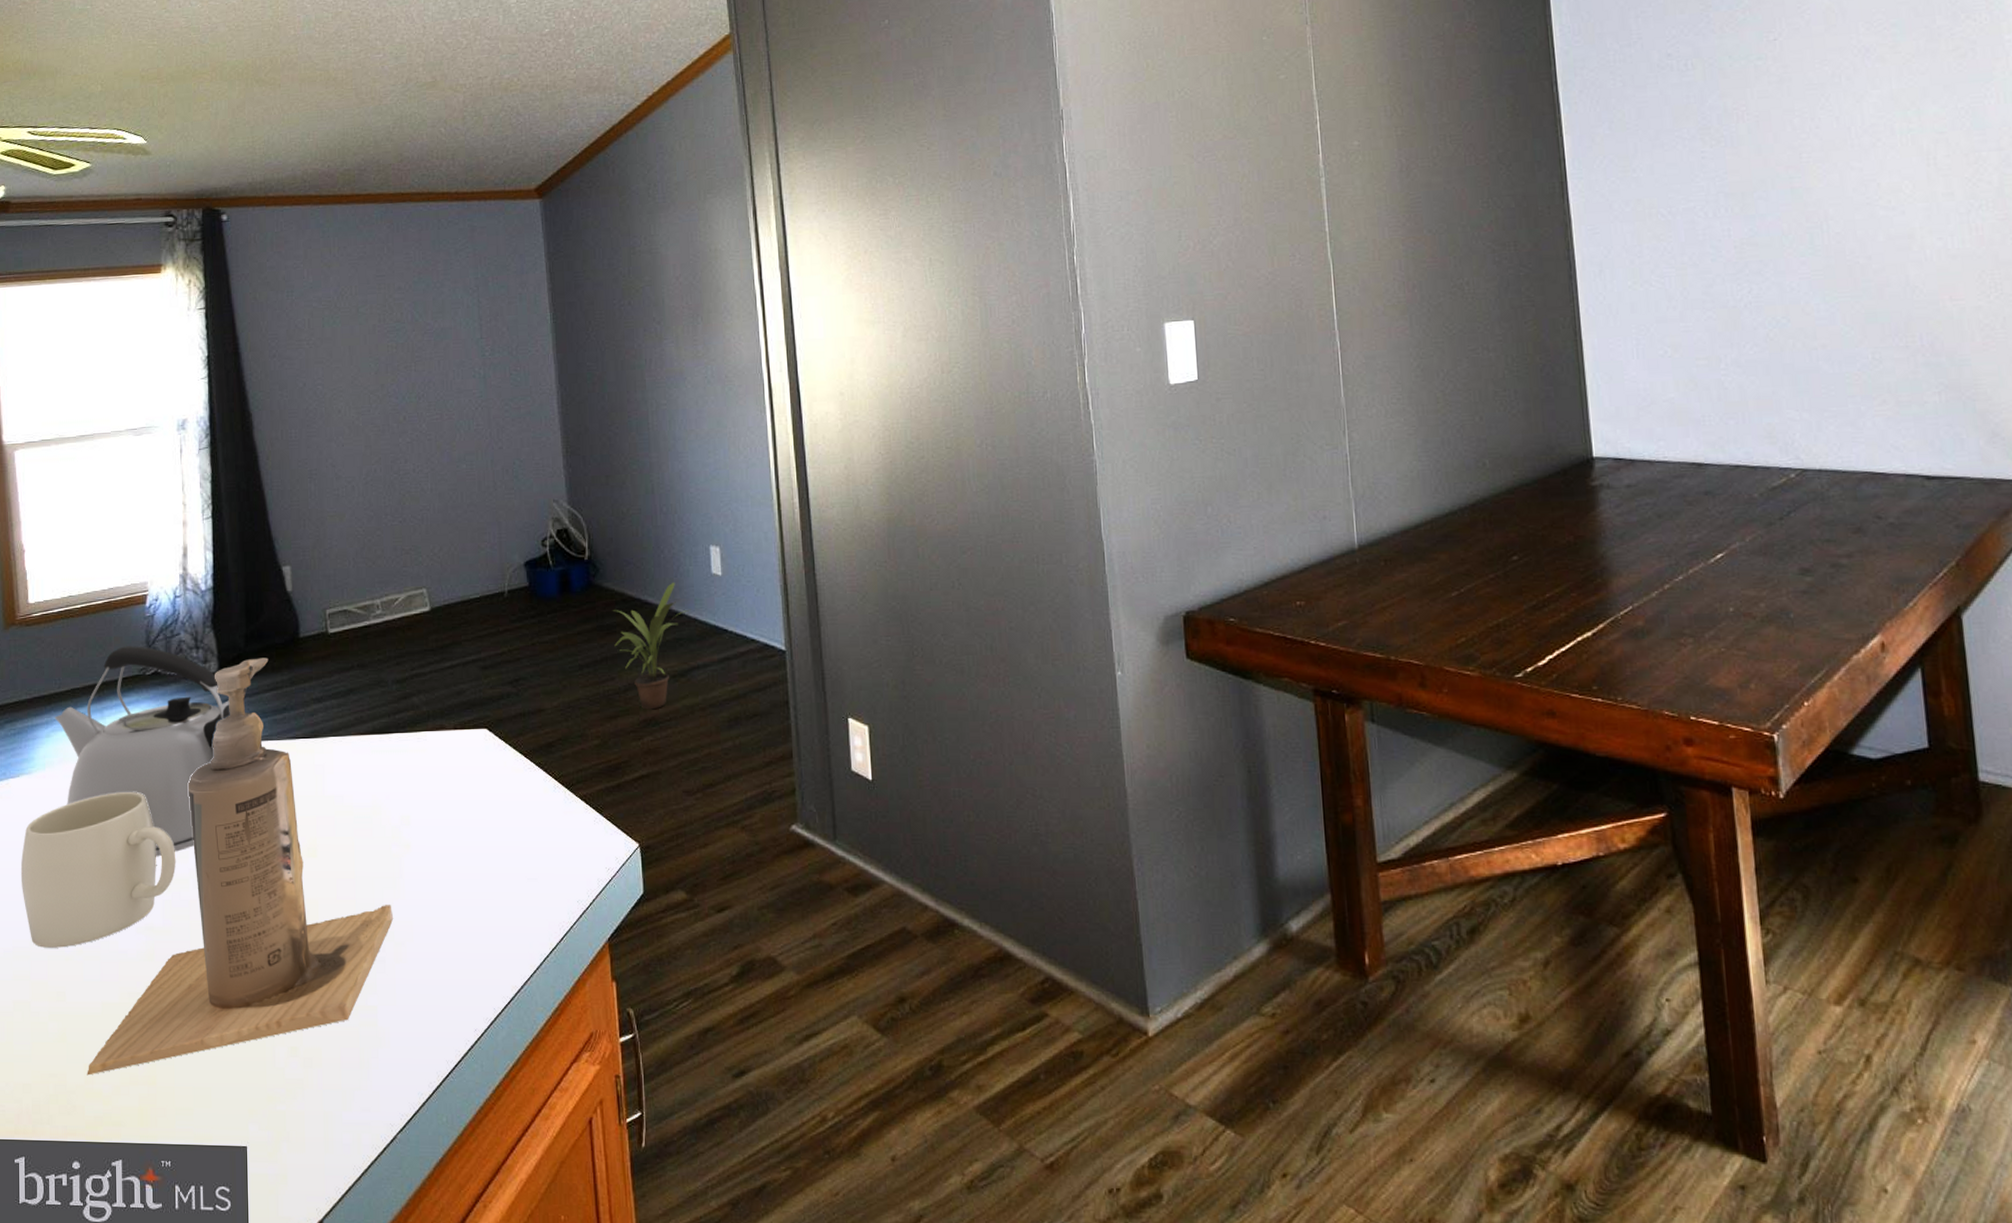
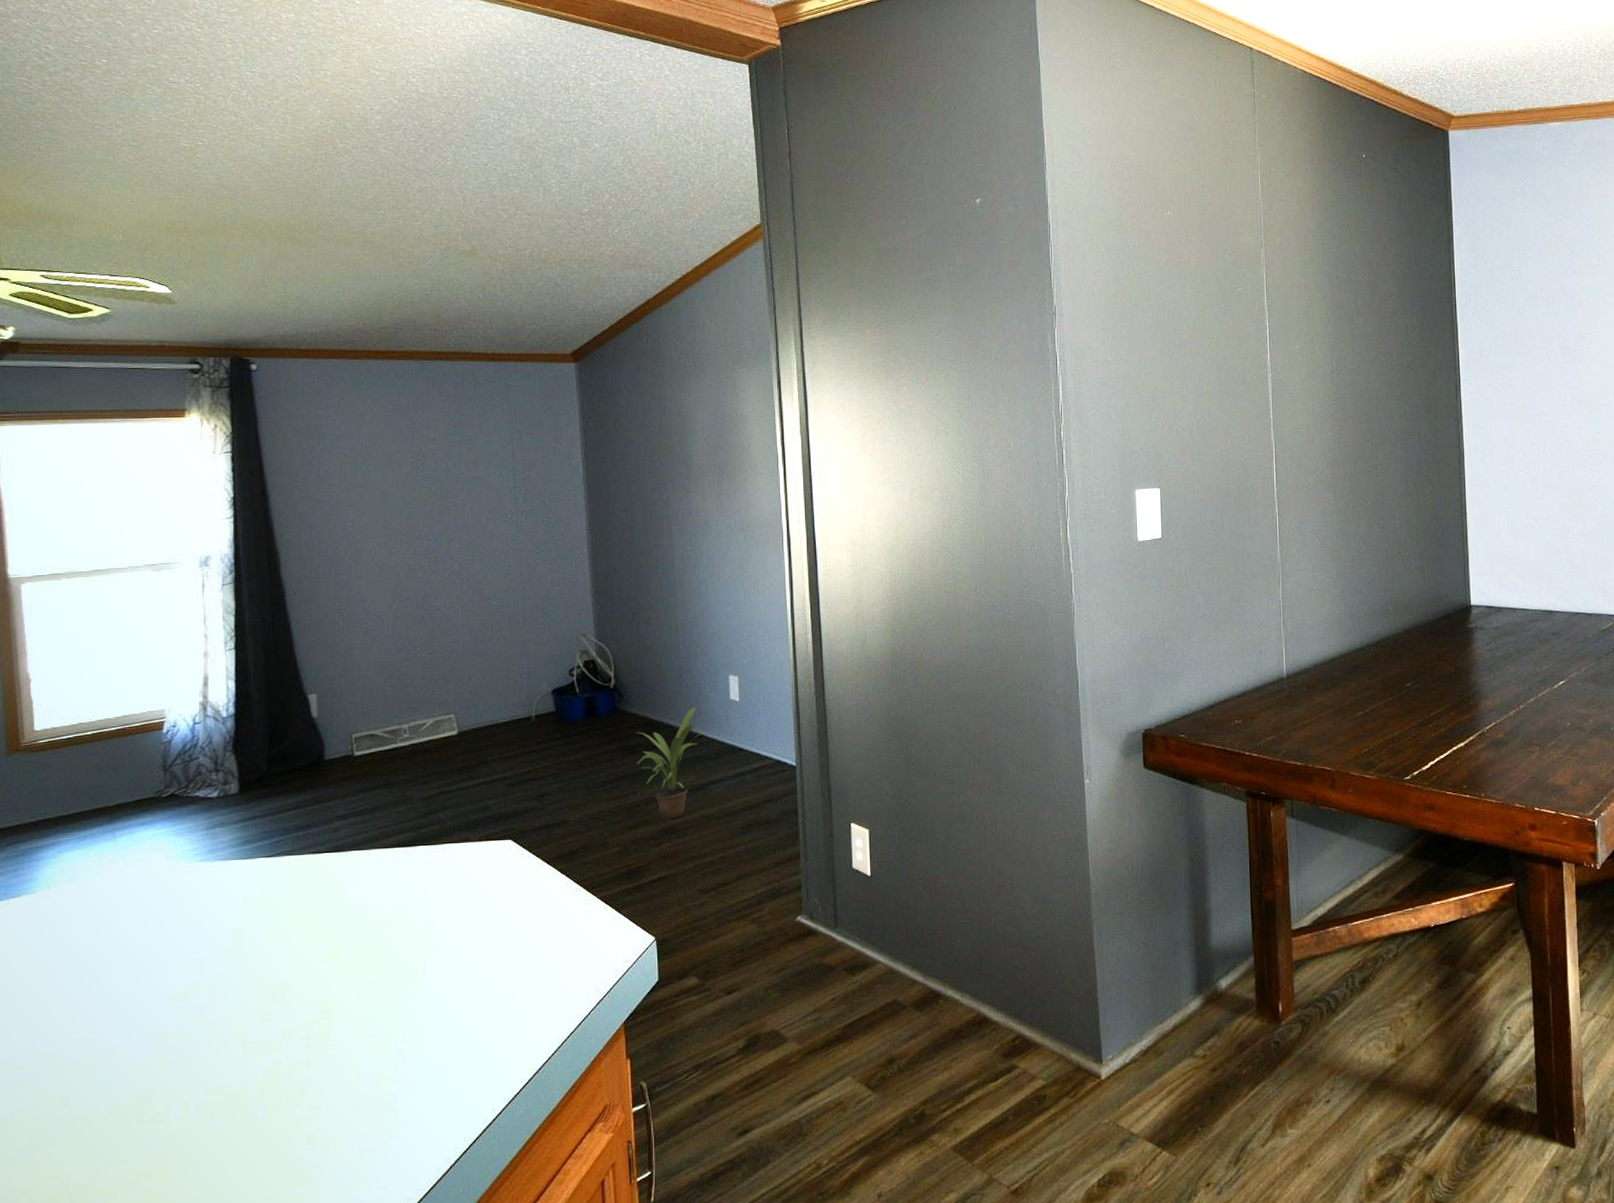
mug: present [20,791,176,948] -> none [21,906,191,1058]
kettle: present [55,646,230,857] -> none [61,770,251,967]
soap dispenser: present [87,657,394,1076] -> none [91,779,415,1175]

